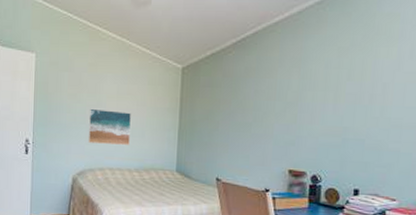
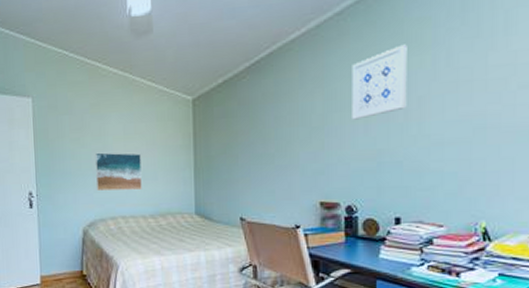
wall art: none [323,35,377,99] -> present [352,44,407,120]

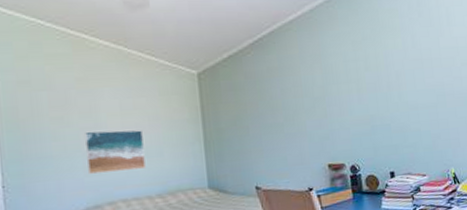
wall art: present [352,44,407,120] -> none [342,29,388,91]

